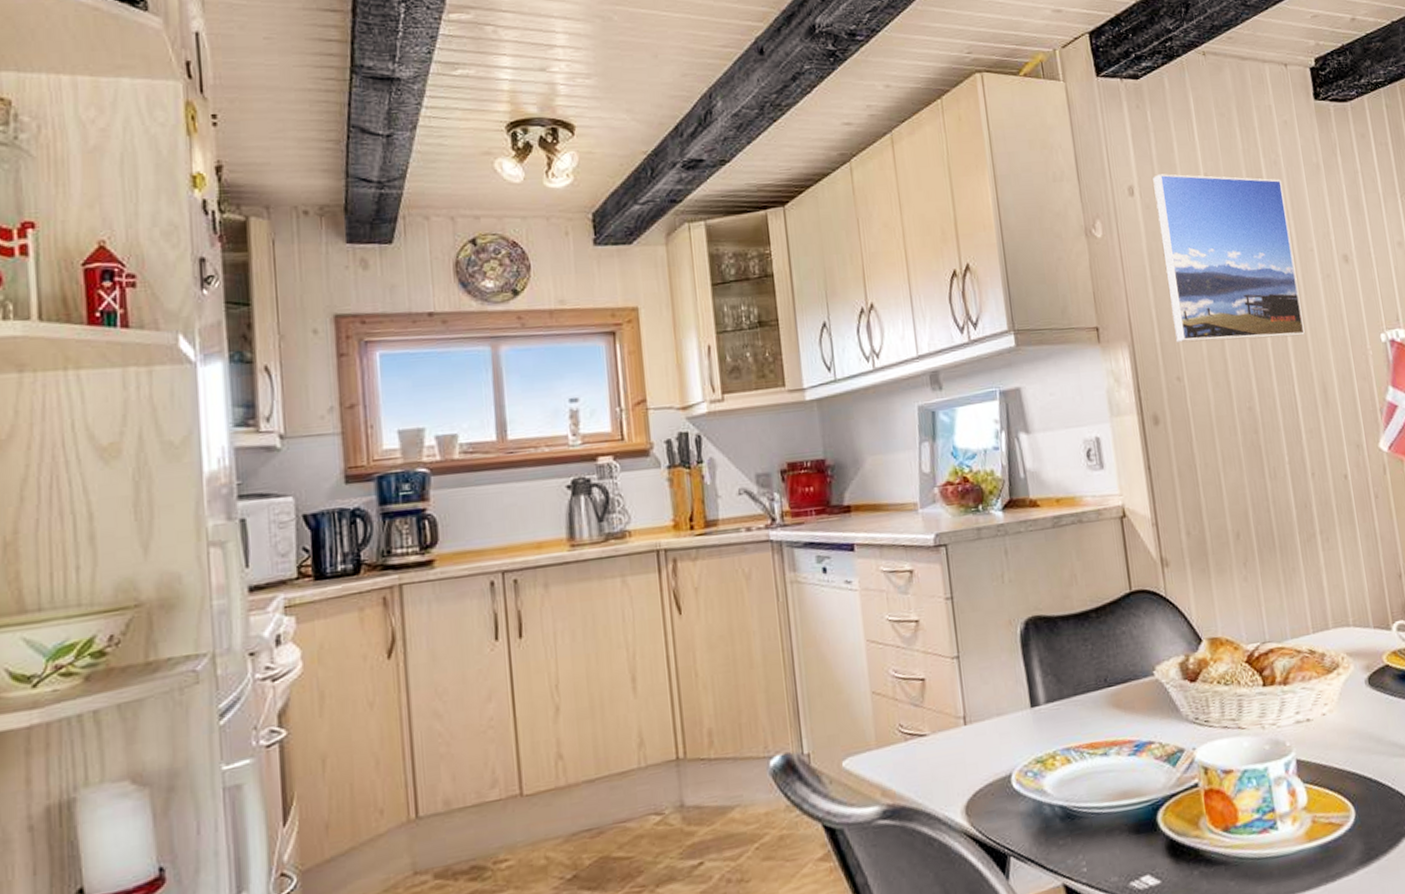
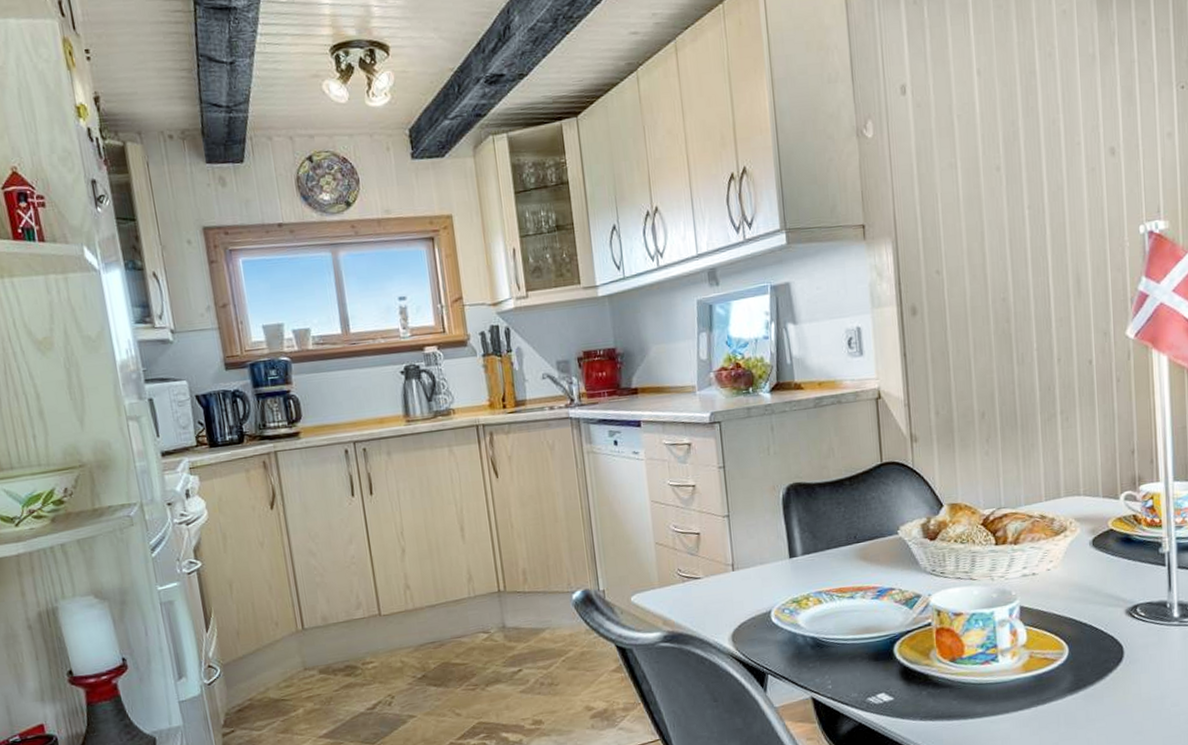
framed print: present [1153,174,1305,343] -> none [925,71,1064,238]

